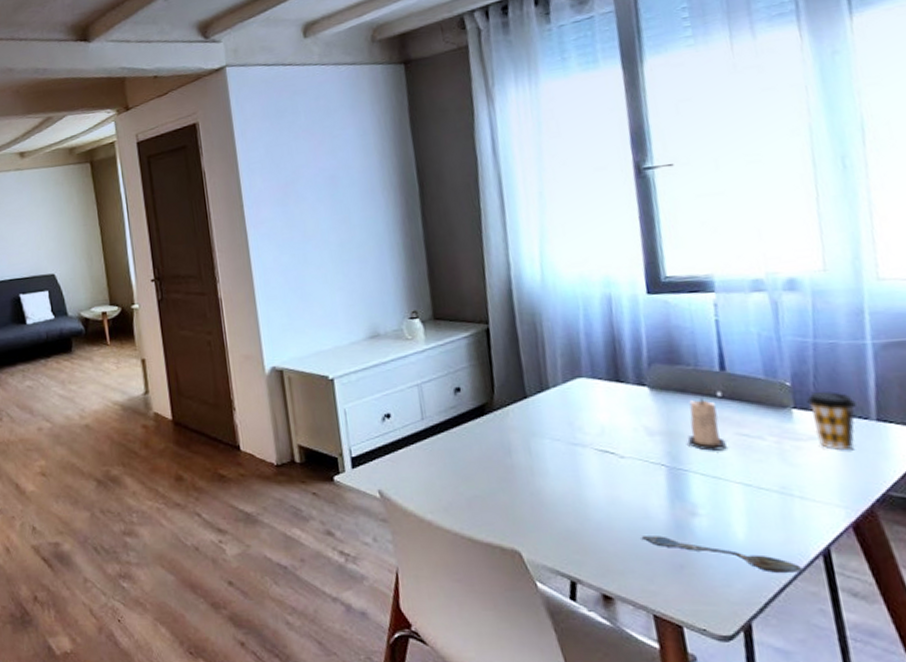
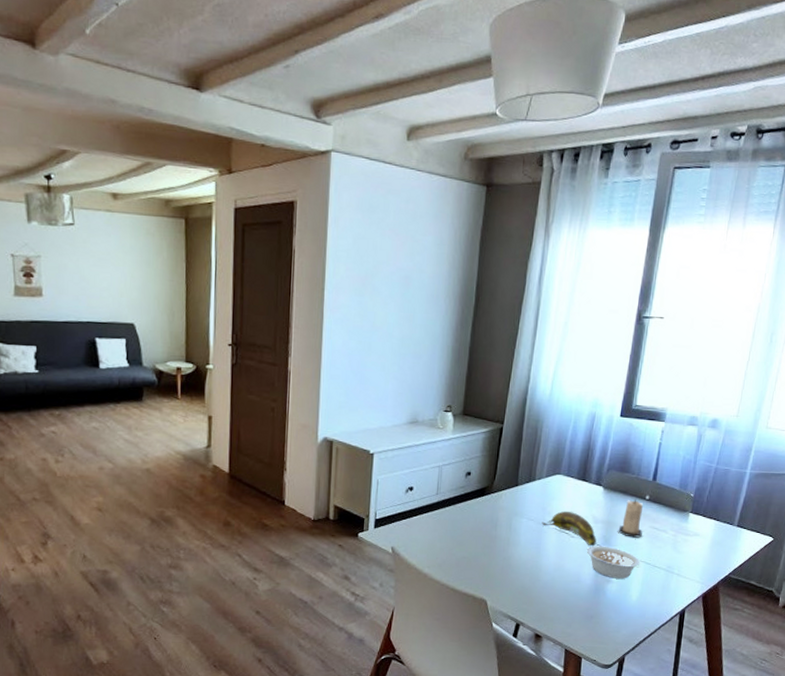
banana: none [572,424,660,468] -> present [542,511,597,547]
spoon: present [642,536,803,574] -> none [572,594,666,625]
legume: none [647,465,736,510] -> present [586,545,641,579]
coffee cup: present [806,391,856,451] -> none [699,502,729,545]

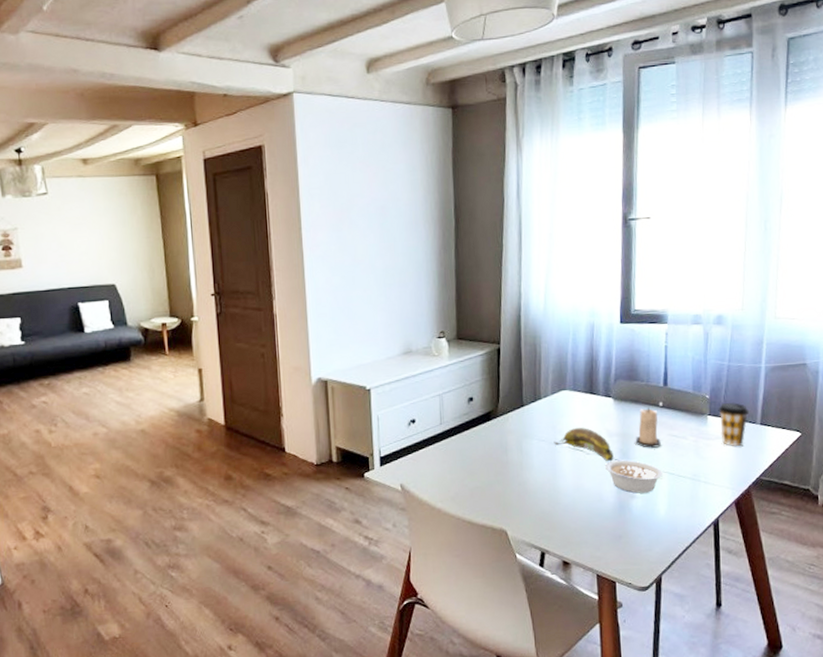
coffee cup: none [699,502,729,545] -> present [718,402,749,447]

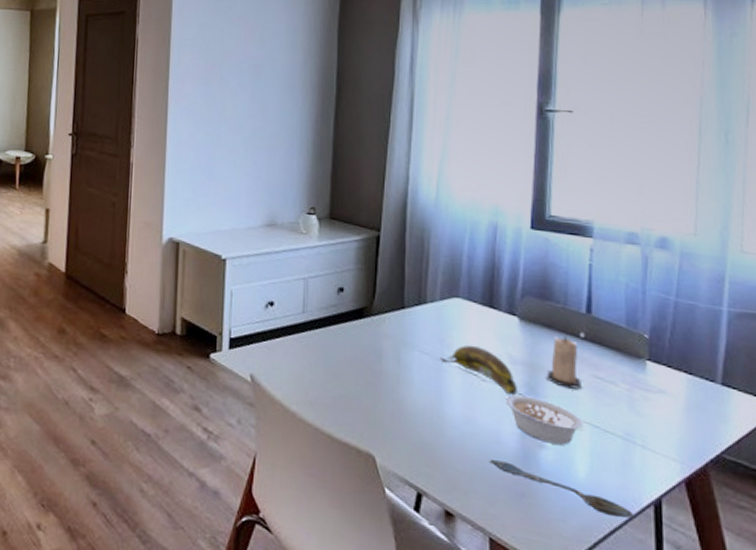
spoon: none [596,514,700,539] -> present [491,460,634,518]
coffee cup: present [718,402,749,447] -> none [661,347,705,409]

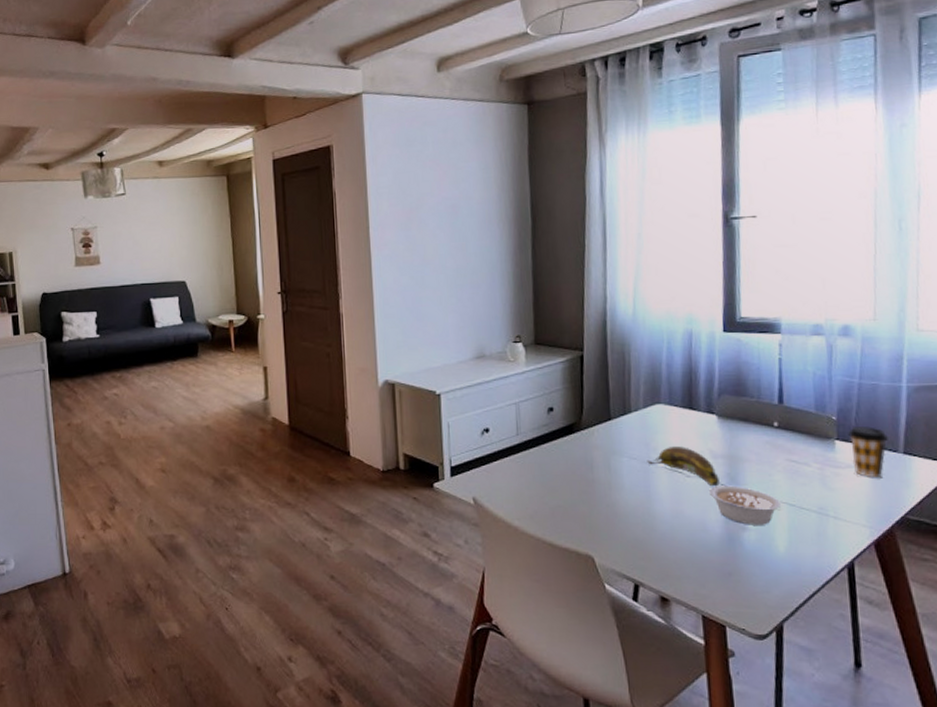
spoon: present [491,460,634,518] -> none [699,546,830,583]
candle: present [546,336,581,389] -> none [745,427,778,474]
coffee cup: none [661,347,705,409] -> present [848,425,888,479]

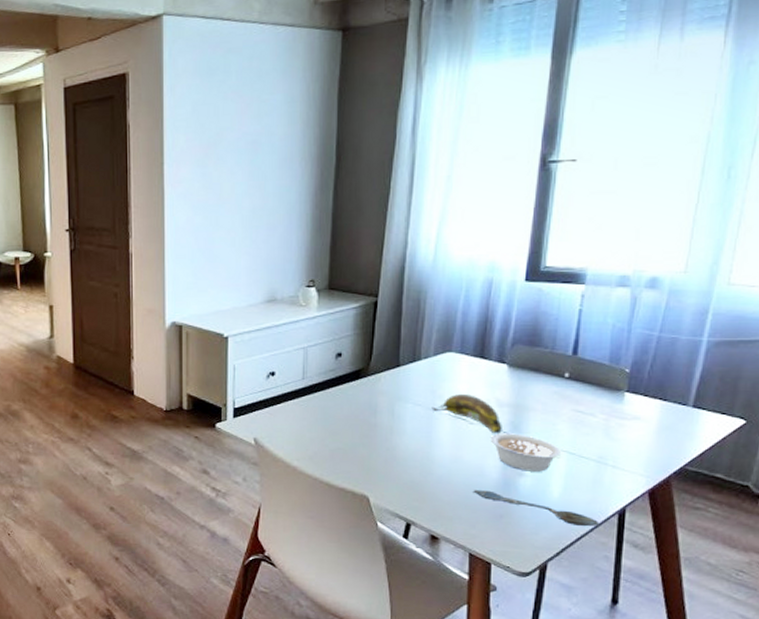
spoon: none [699,546,830,583] -> present [474,490,600,527]
coffee cup: present [848,425,888,479] -> none [639,378,680,430]

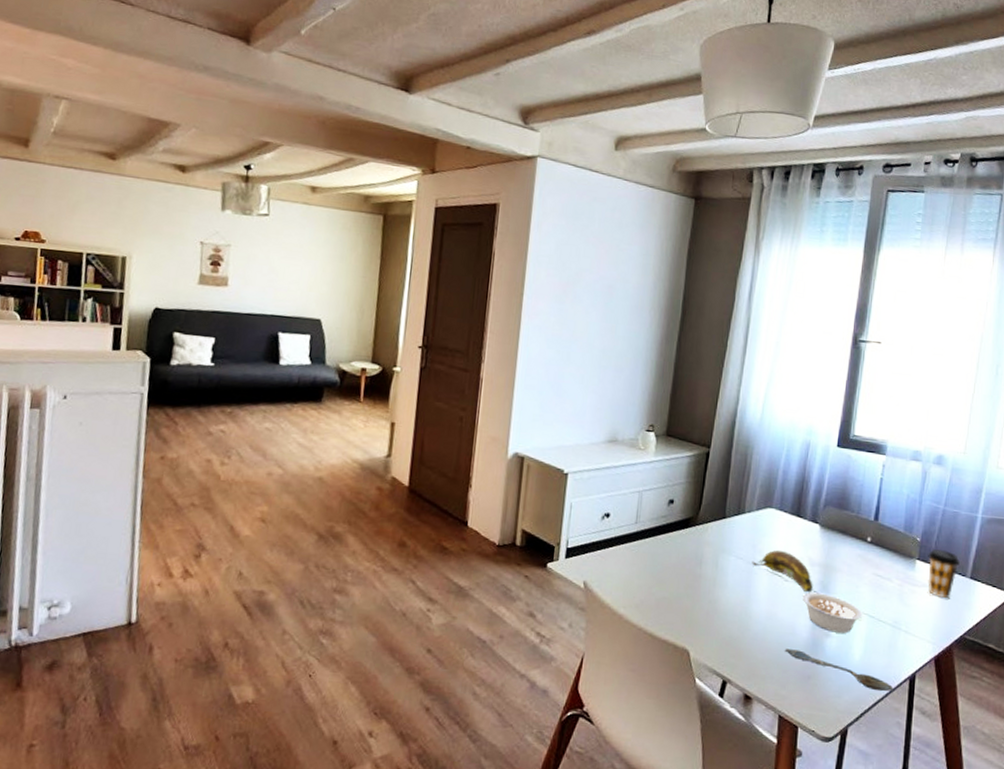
coffee cup: none [639,378,680,430] -> present [928,548,960,599]

